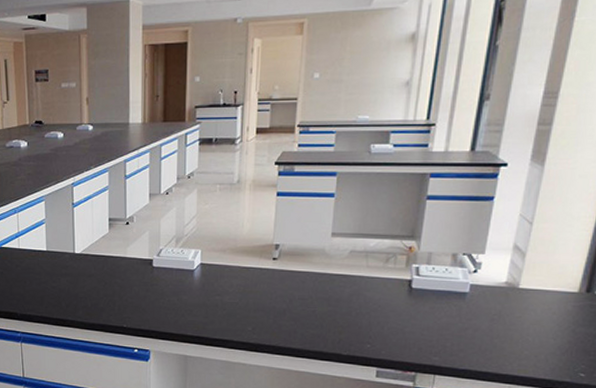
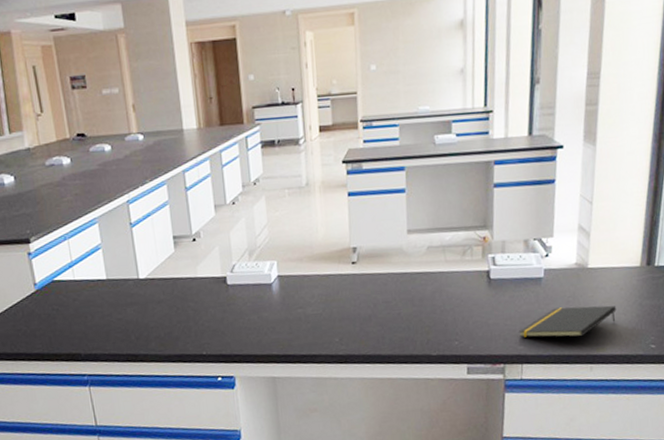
notepad: none [435,324,546,356] -> present [519,305,617,338]

